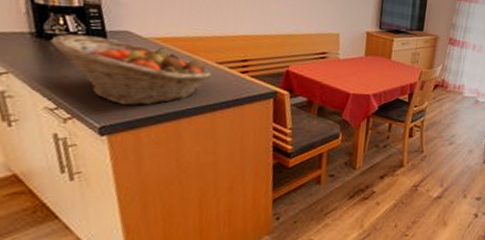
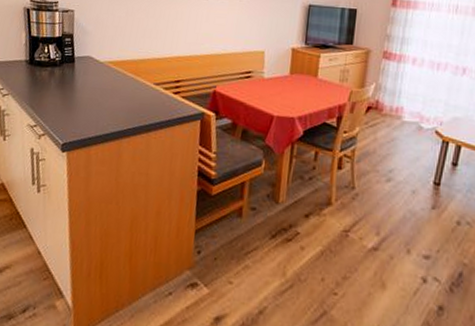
fruit basket: present [48,34,212,106] -> none [36,60,150,125]

